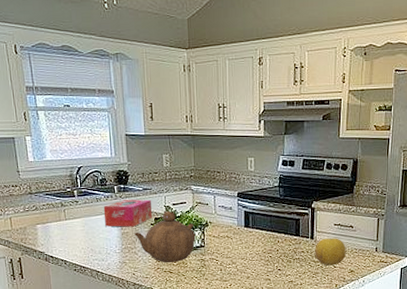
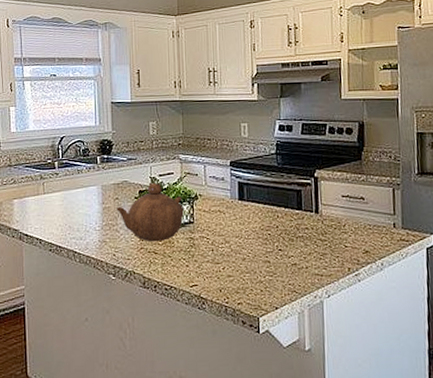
tissue box: present [103,199,152,227] -> none [84,170,136,201]
fruit: present [315,238,346,266] -> none [320,212,358,245]

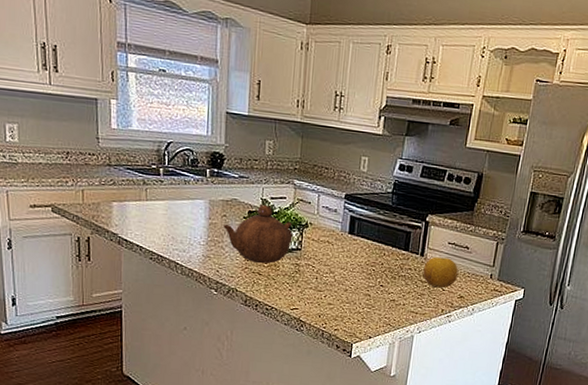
fruit: none [320,212,358,245] -> present [423,256,458,288]

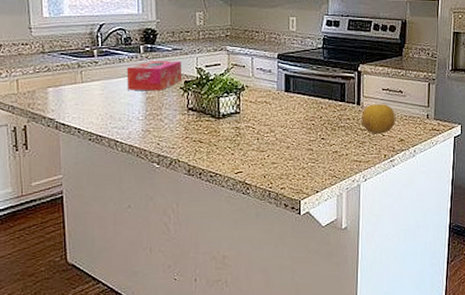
tissue box: none [190,186,247,218] -> present [126,60,181,91]
teapot: present [223,204,293,264] -> none [161,73,230,132]

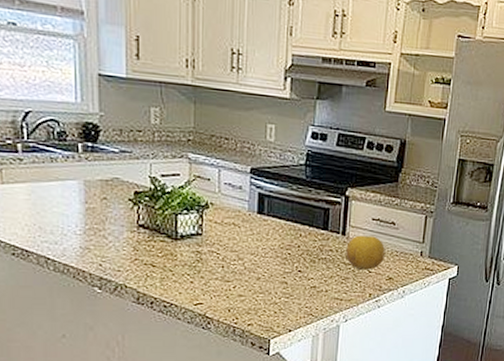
tissue box: present [126,60,181,91] -> none [60,163,130,201]

